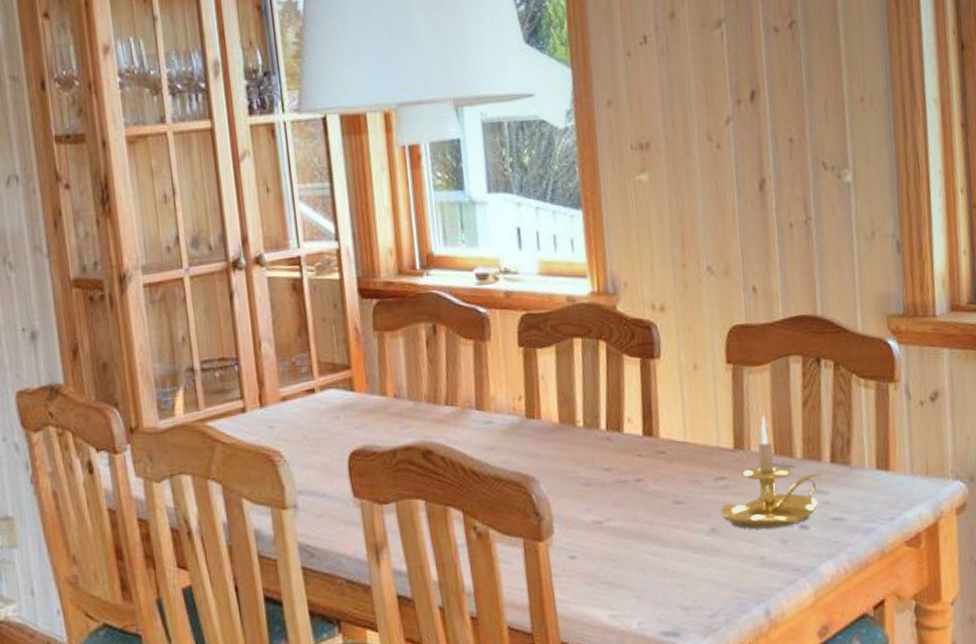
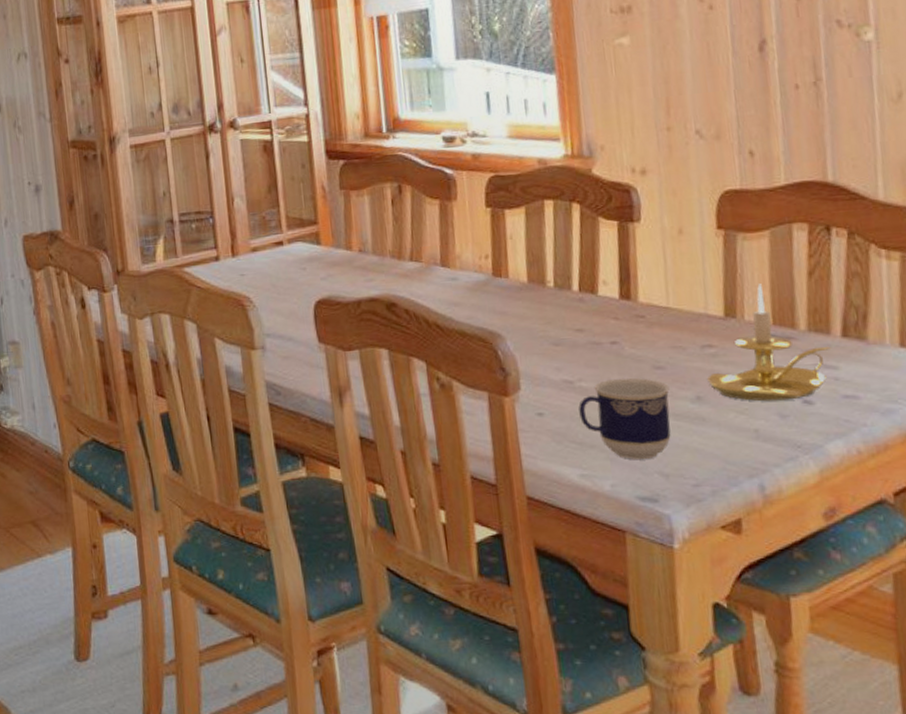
cup: none [607,513,690,596] -> present [578,377,671,459]

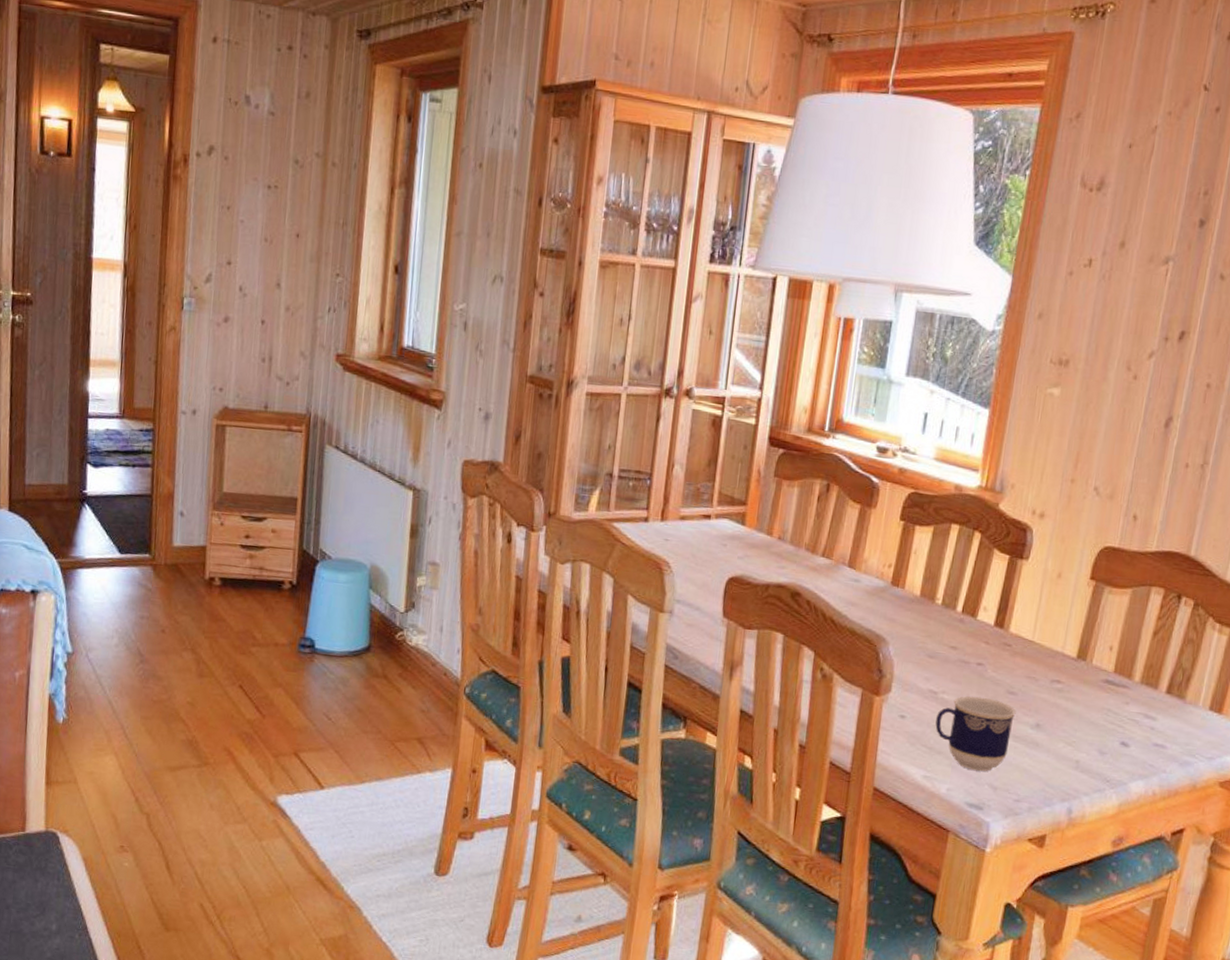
candle holder: present [706,284,832,402] -> none [1048,634,1156,740]

